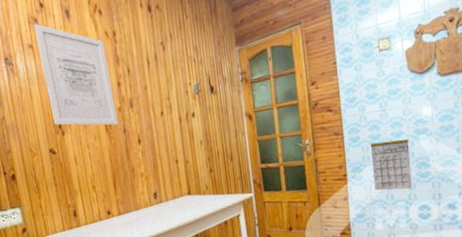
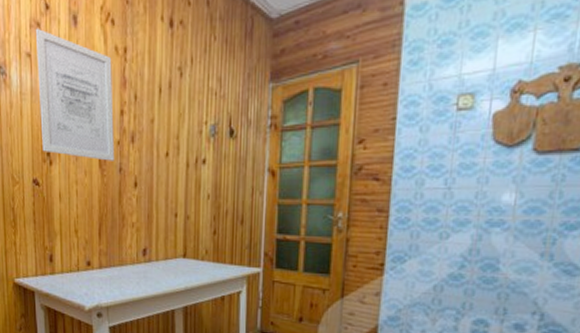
calendar: present [370,129,413,191] -> none [418,214,476,296]

